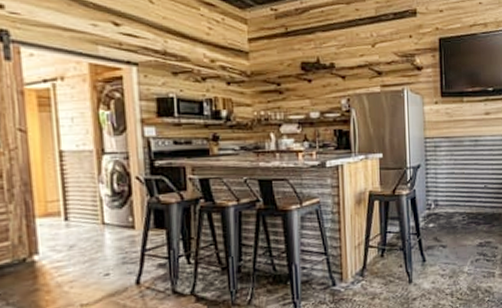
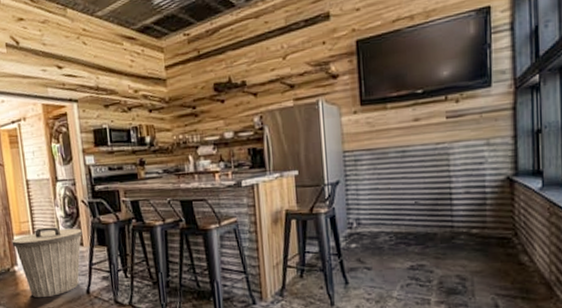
trash can: none [32,207,135,293] -> present [12,227,82,298]

